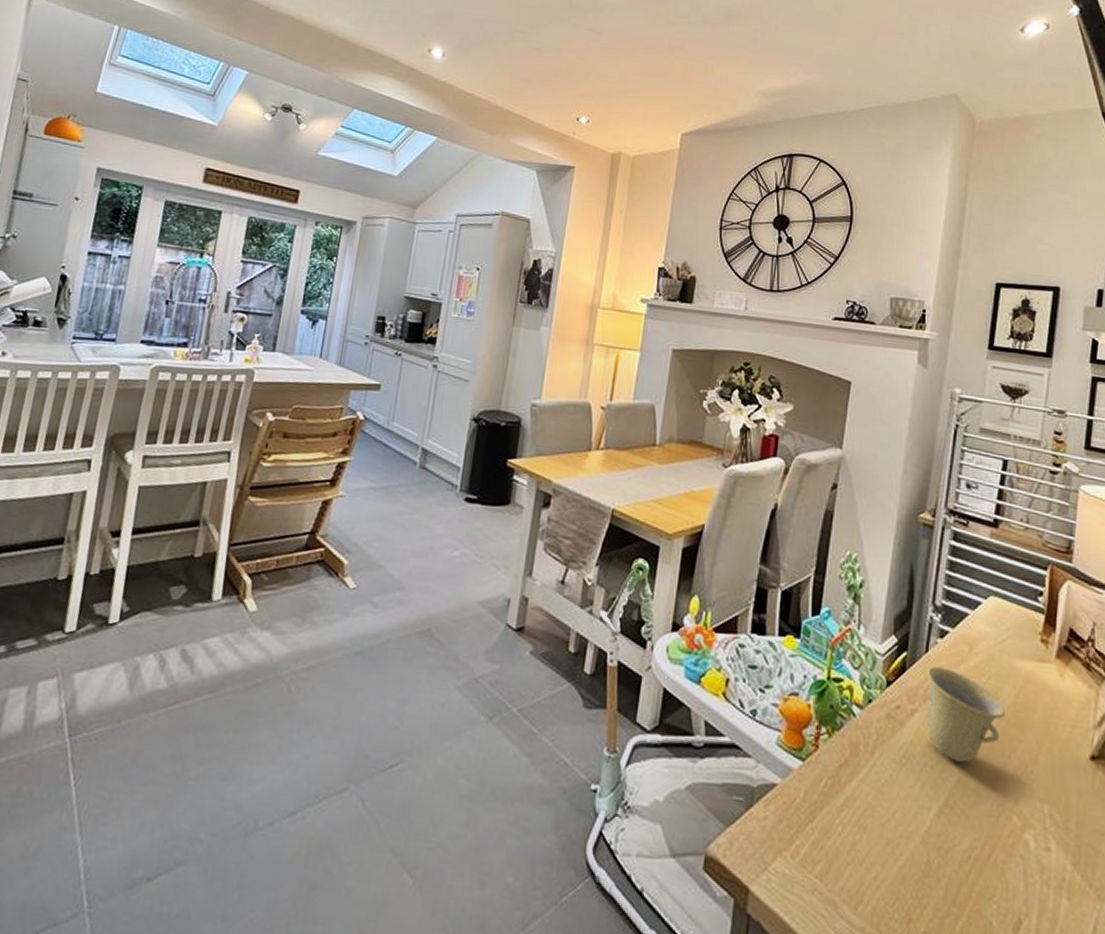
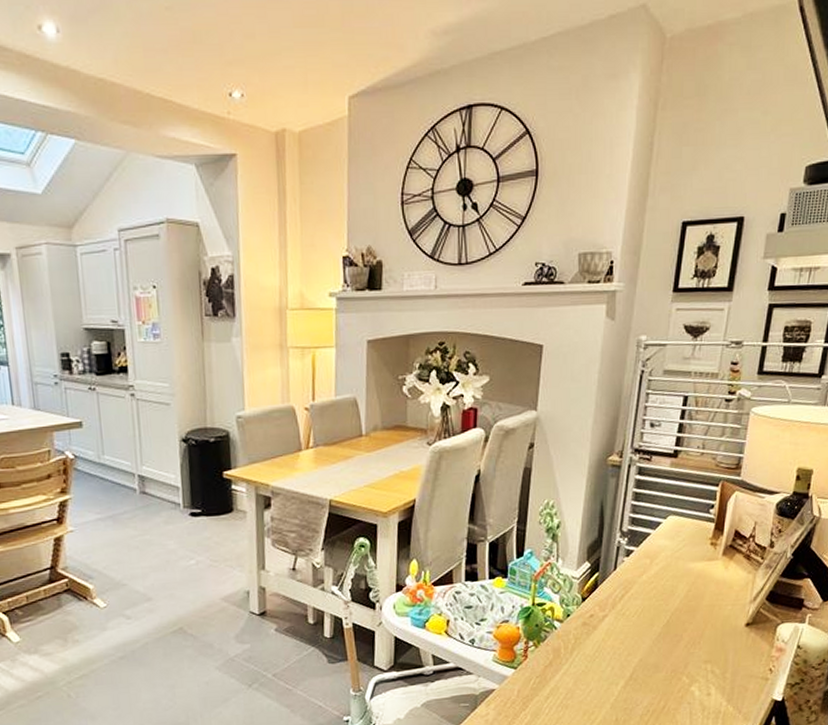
cup: present [927,667,1006,763] -> none [615,579,680,647]

